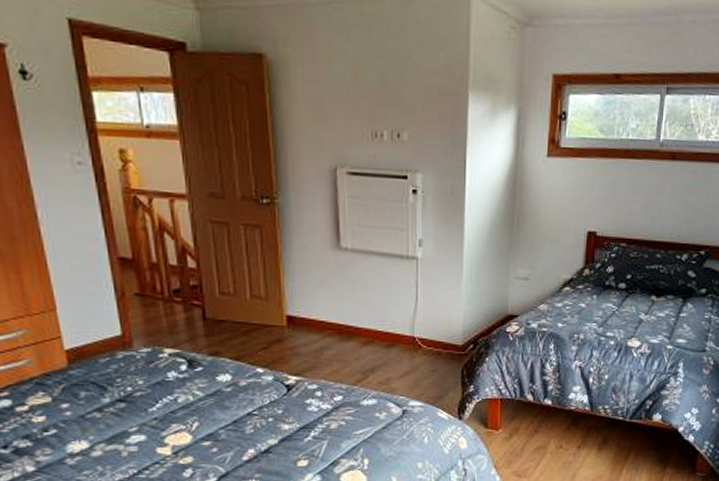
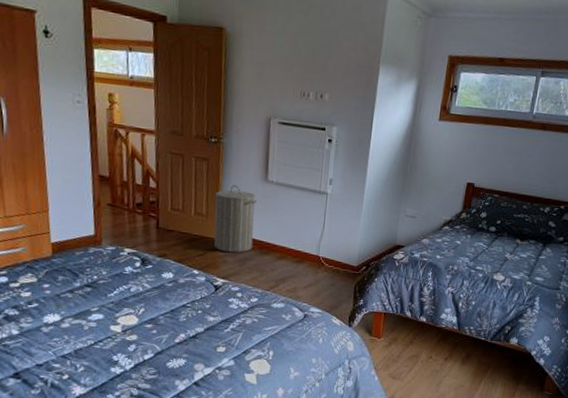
laundry hamper: none [274,257,330,342] -> present [213,185,257,253]

